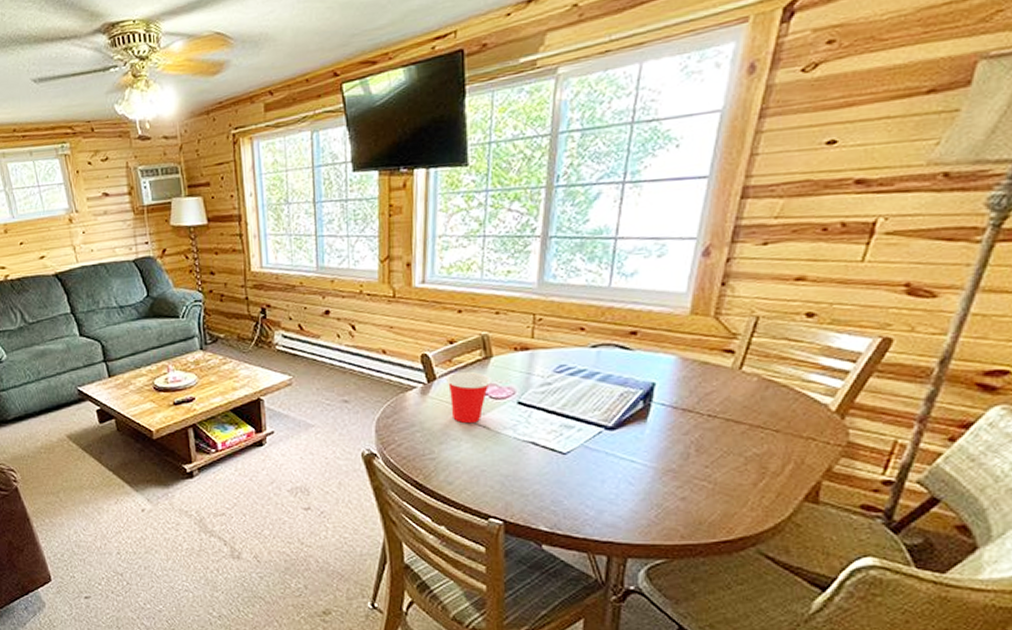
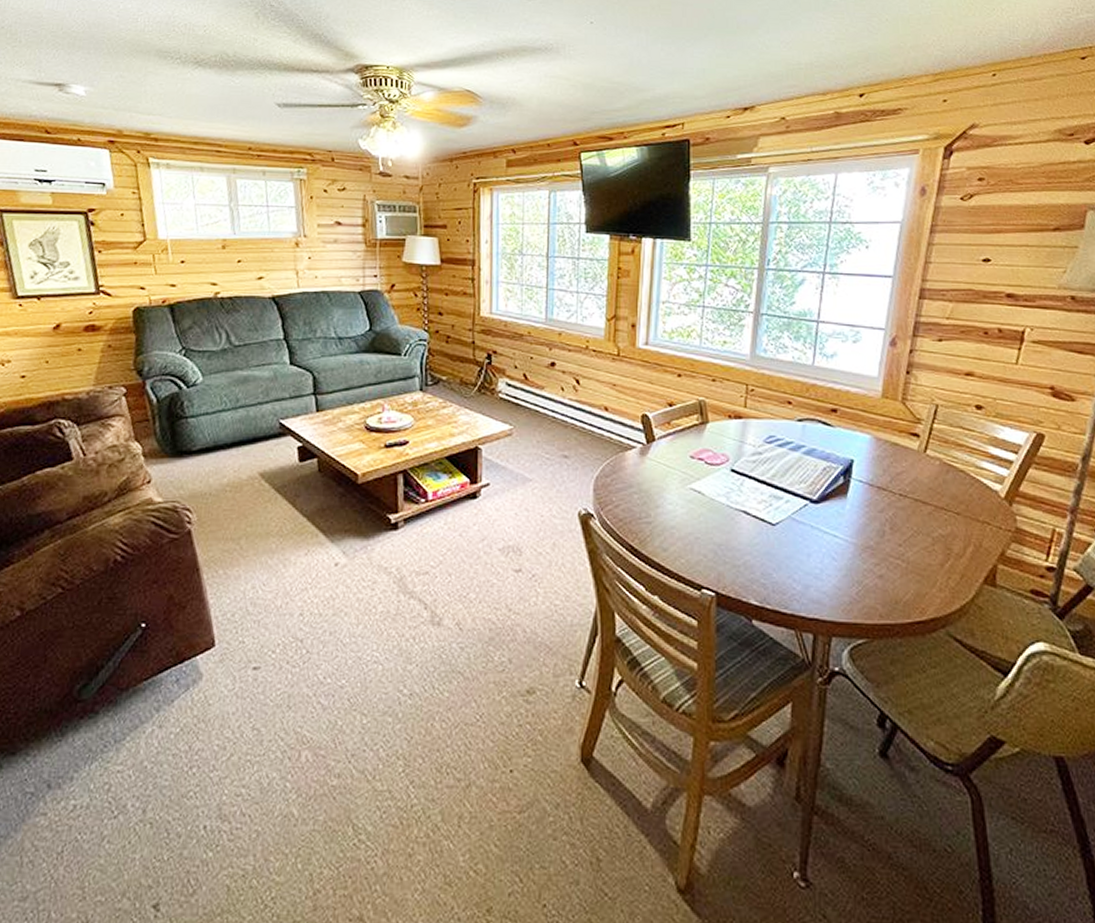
cup: present [446,372,493,424] -> none [665,436,708,489]

